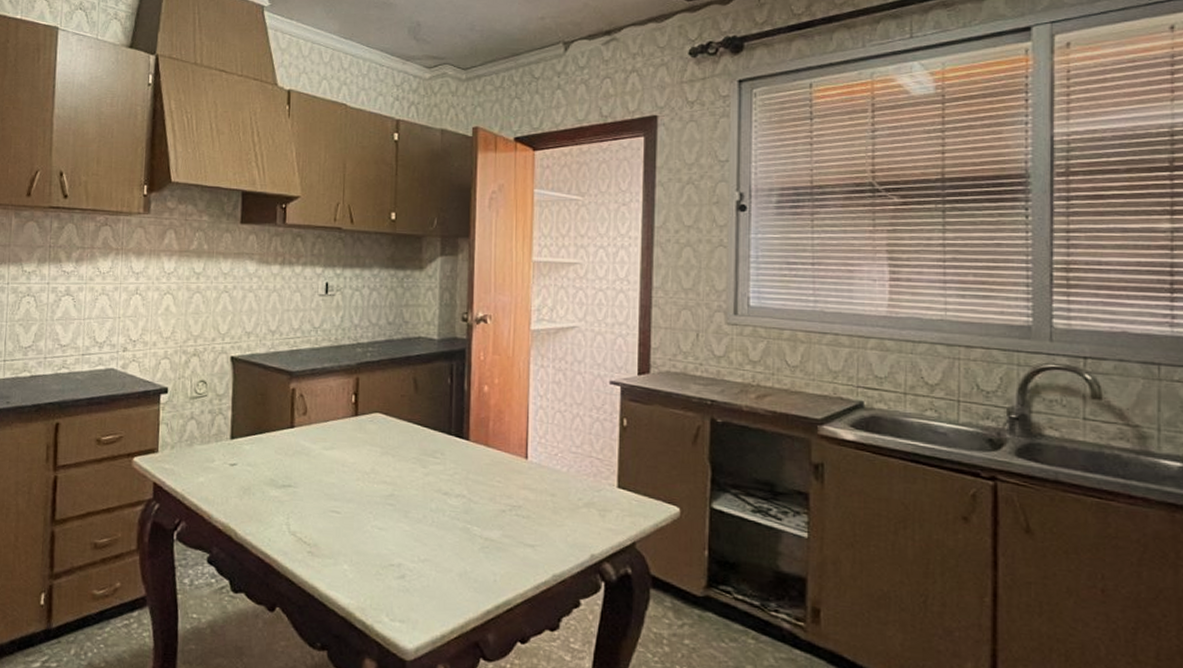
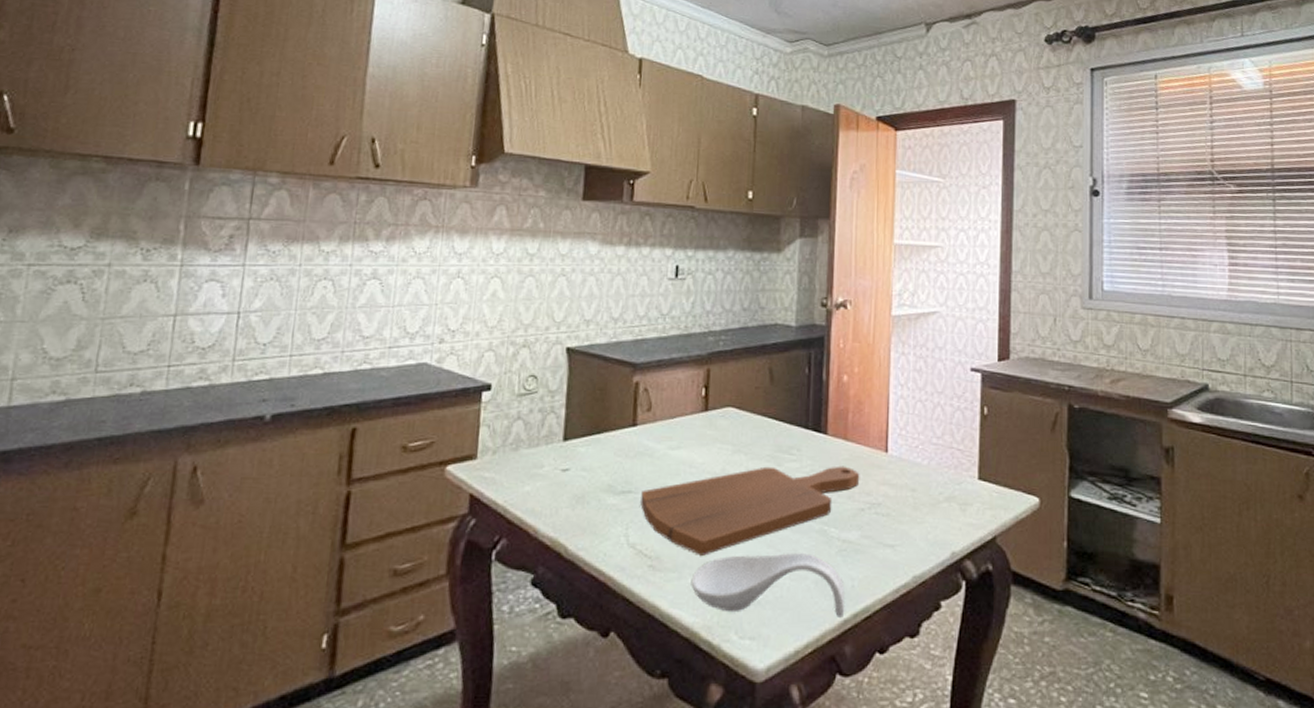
cutting board: none [299,468,501,546] -> present [640,466,860,556]
spoon rest: none [345,546,488,608] -> present [691,553,846,618]

